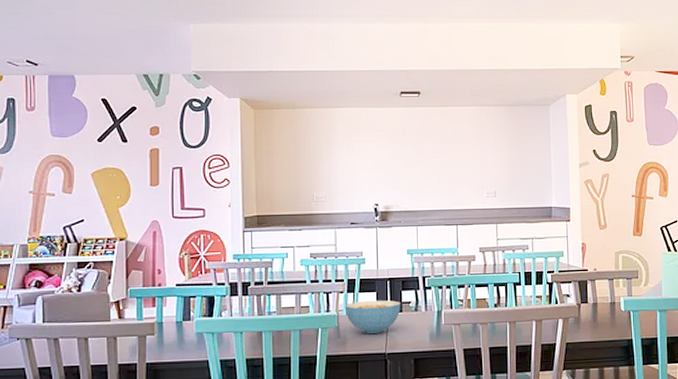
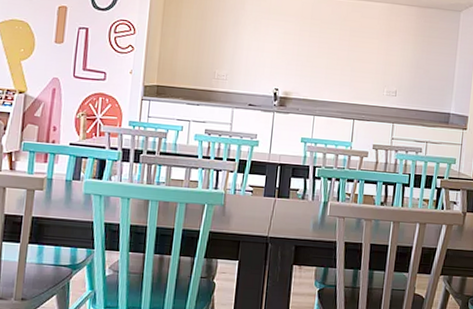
cereal bowl: present [344,300,401,333] -> none [233,182,289,216]

